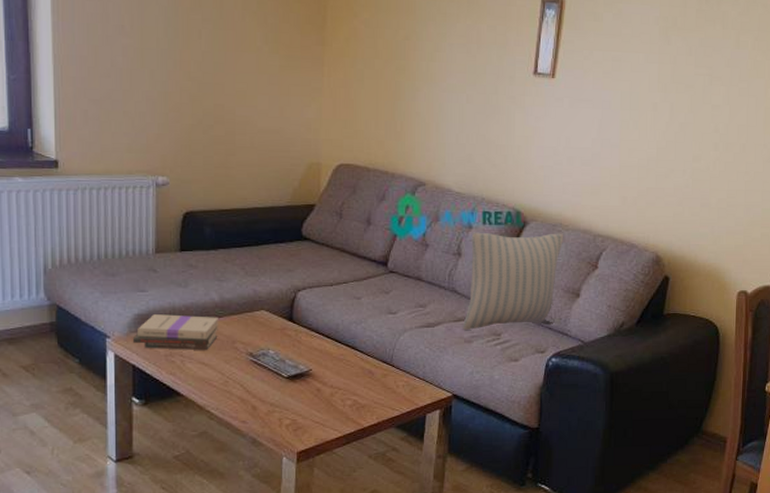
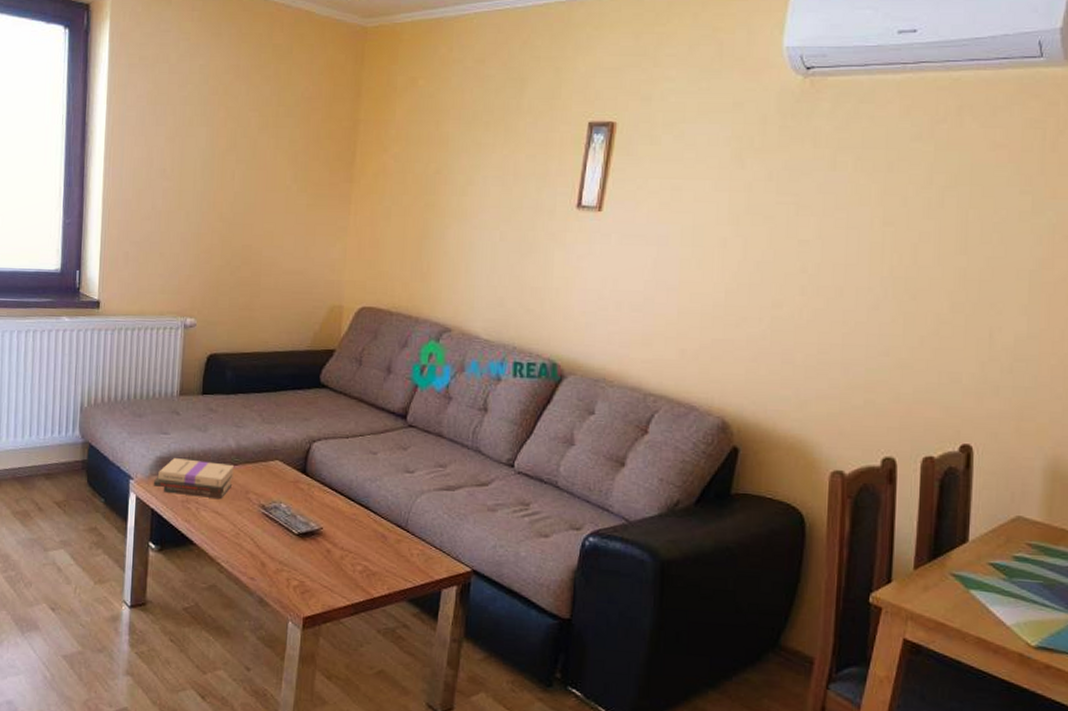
pillow: present [462,232,564,330] -> none [485,385,608,498]

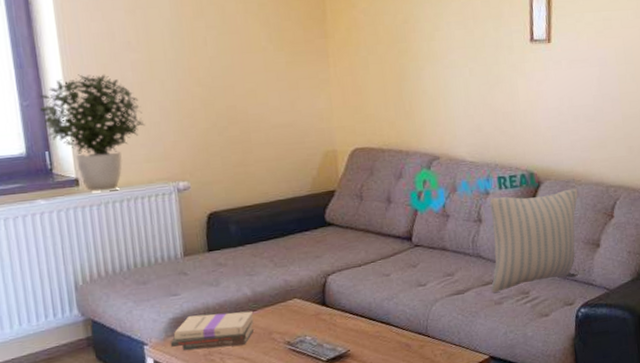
potted plant: none [79,197,166,317] -> present [40,74,145,191]
pillow: none [485,385,608,498] -> present [489,188,579,293]

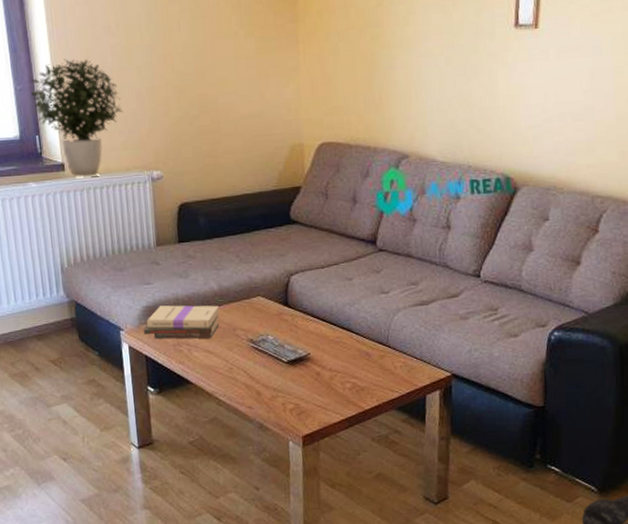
pillow: present [489,188,579,293] -> none [456,197,559,306]

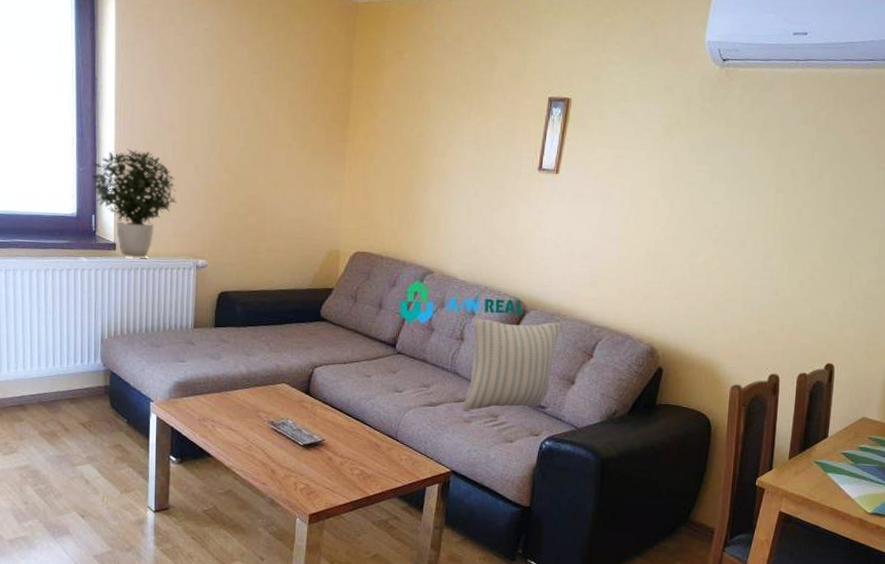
books: present [143,305,220,339] -> none [172,383,246,417]
pillow: none [456,197,559,306] -> present [462,318,562,411]

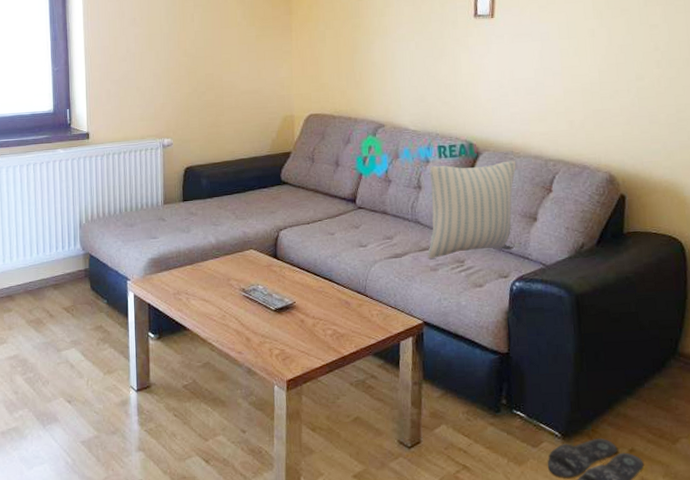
potted plant: present [93,148,177,258] -> none [66,45,142,144]

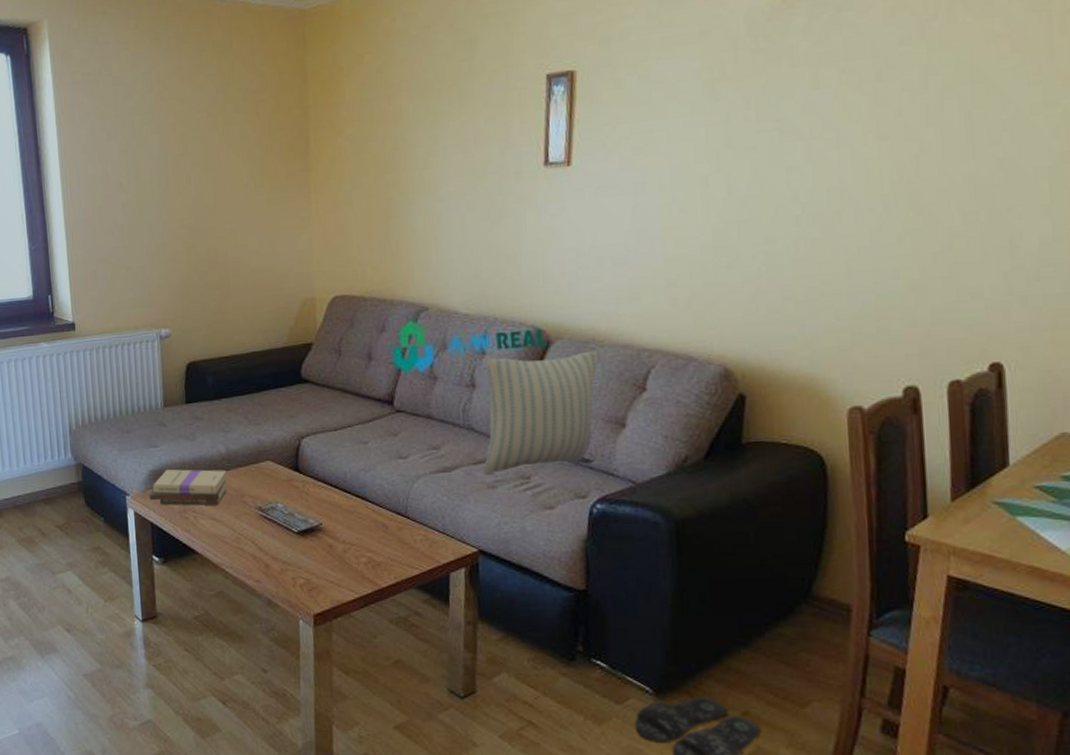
books: none [147,257,216,289] -> present [149,469,227,506]

